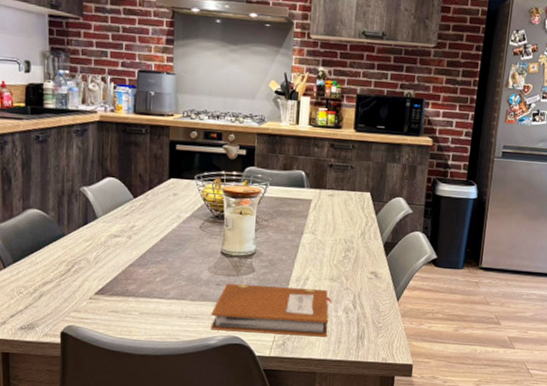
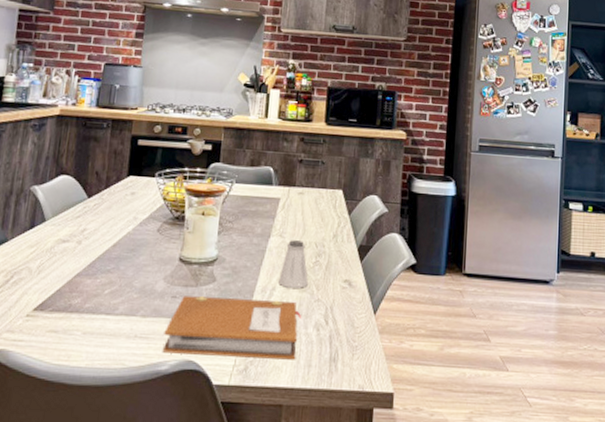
saltshaker: none [311,237,338,279] -> present [279,240,308,288]

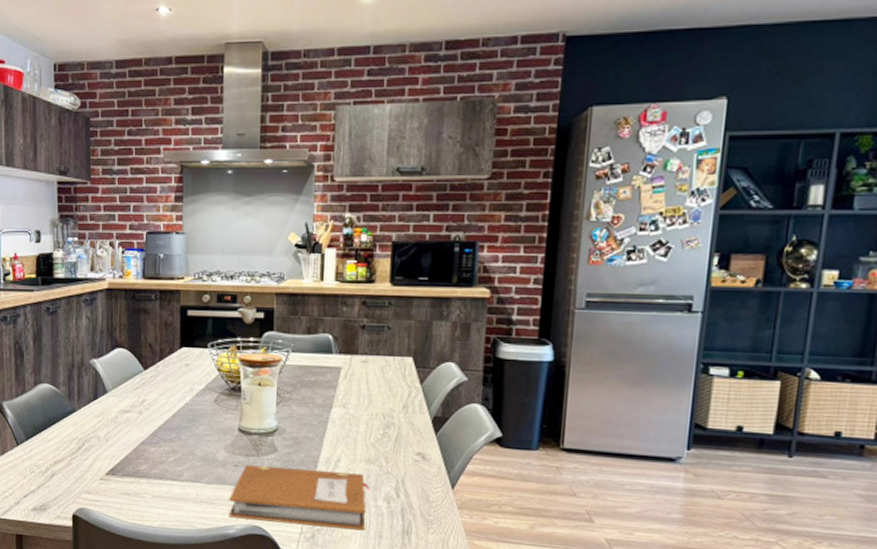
saltshaker: present [279,240,308,288] -> none [344,411,376,461]

